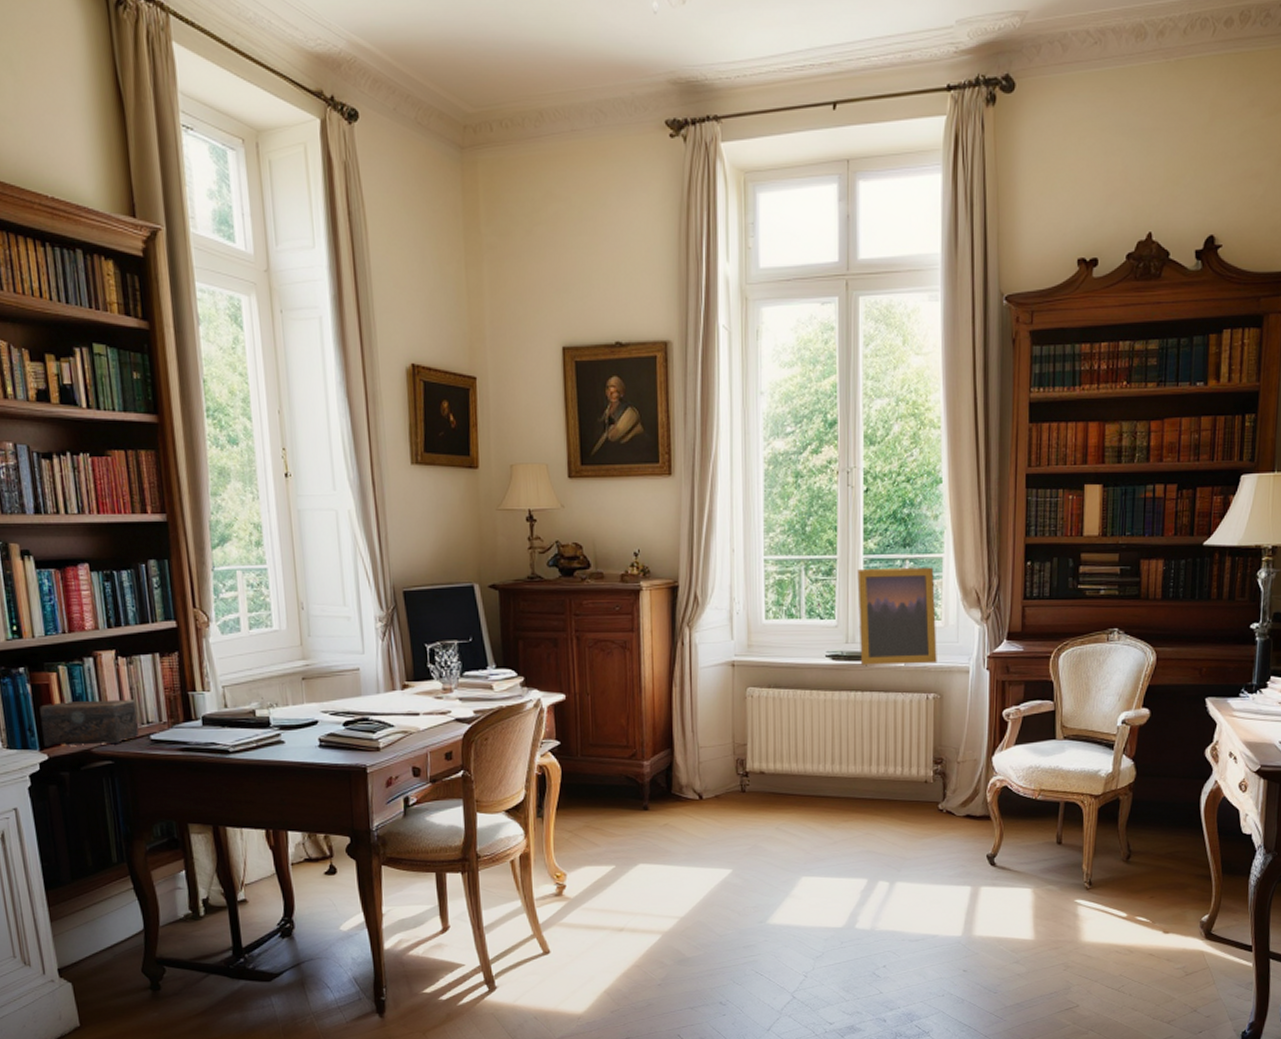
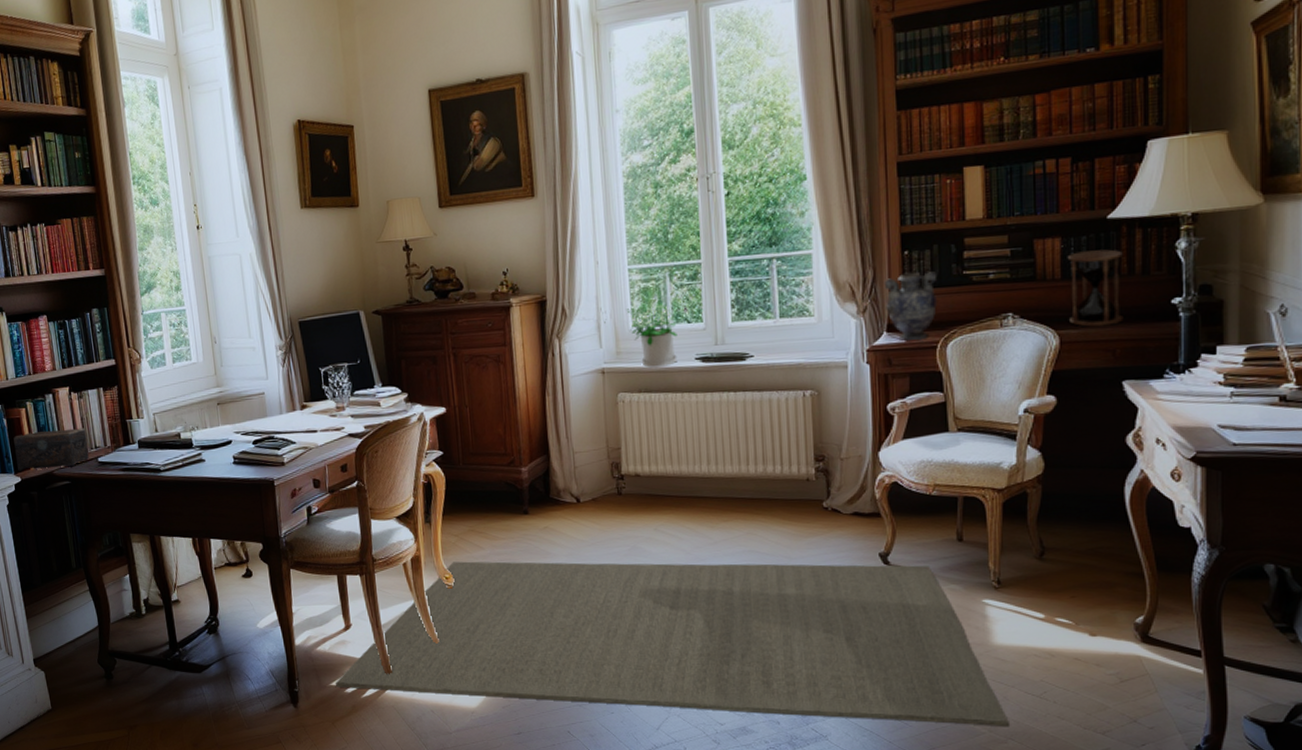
rug: none [429,859,1091,1020] -> present [336,561,1009,727]
potted plant: none [760,594,810,664] -> present [626,300,678,369]
picture frame: present [857,567,937,666] -> none [723,264,812,367]
decorative vase: none [1007,583,1055,650] -> present [883,271,938,341]
hourglass: none [1166,574,1214,646] -> present [1067,249,1124,327]

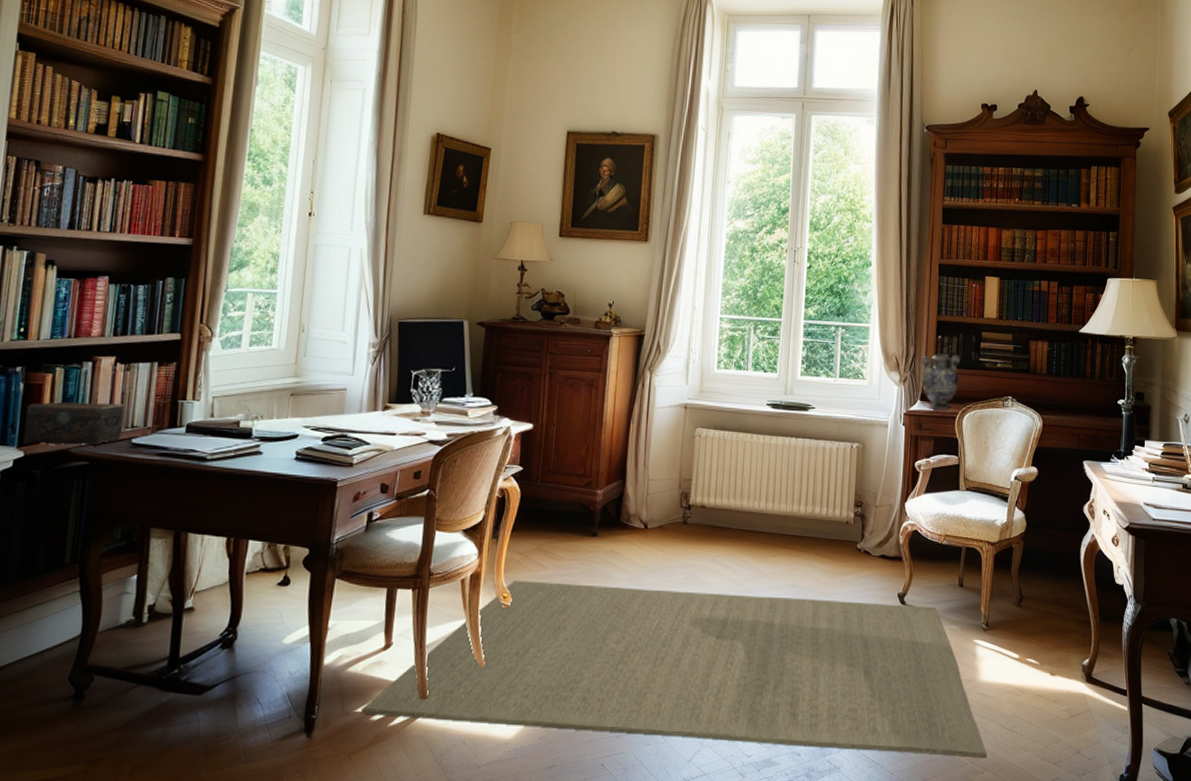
potted plant: present [626,300,678,369] -> none [713,349,754,409]
hourglass: present [1067,249,1124,327] -> none [1050,355,1088,416]

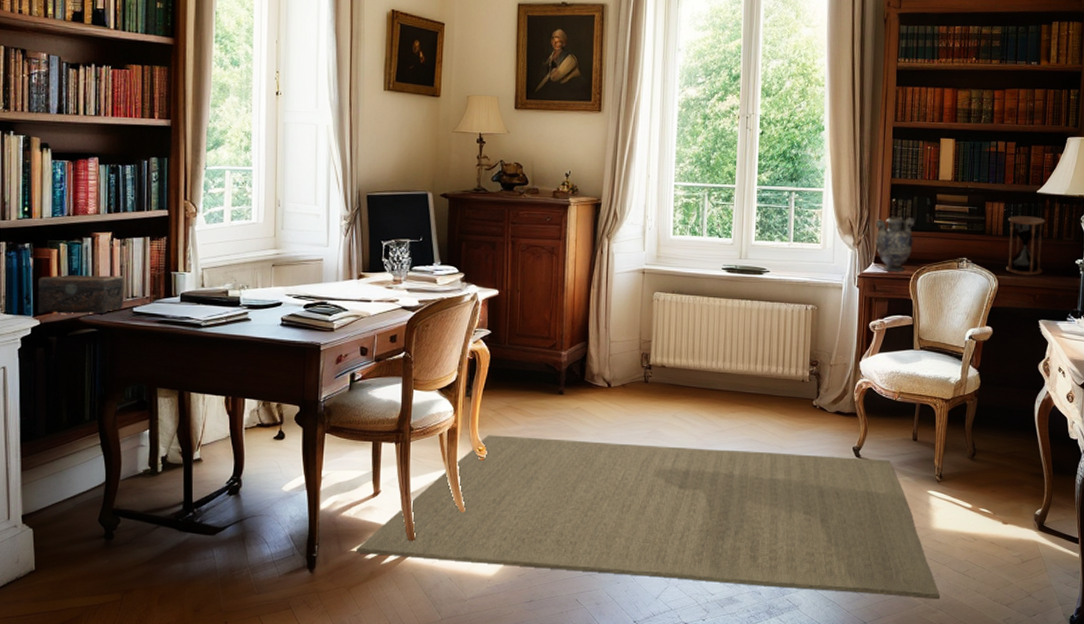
hourglass: none [1050,355,1088,416] -> present [1006,216,1046,276]

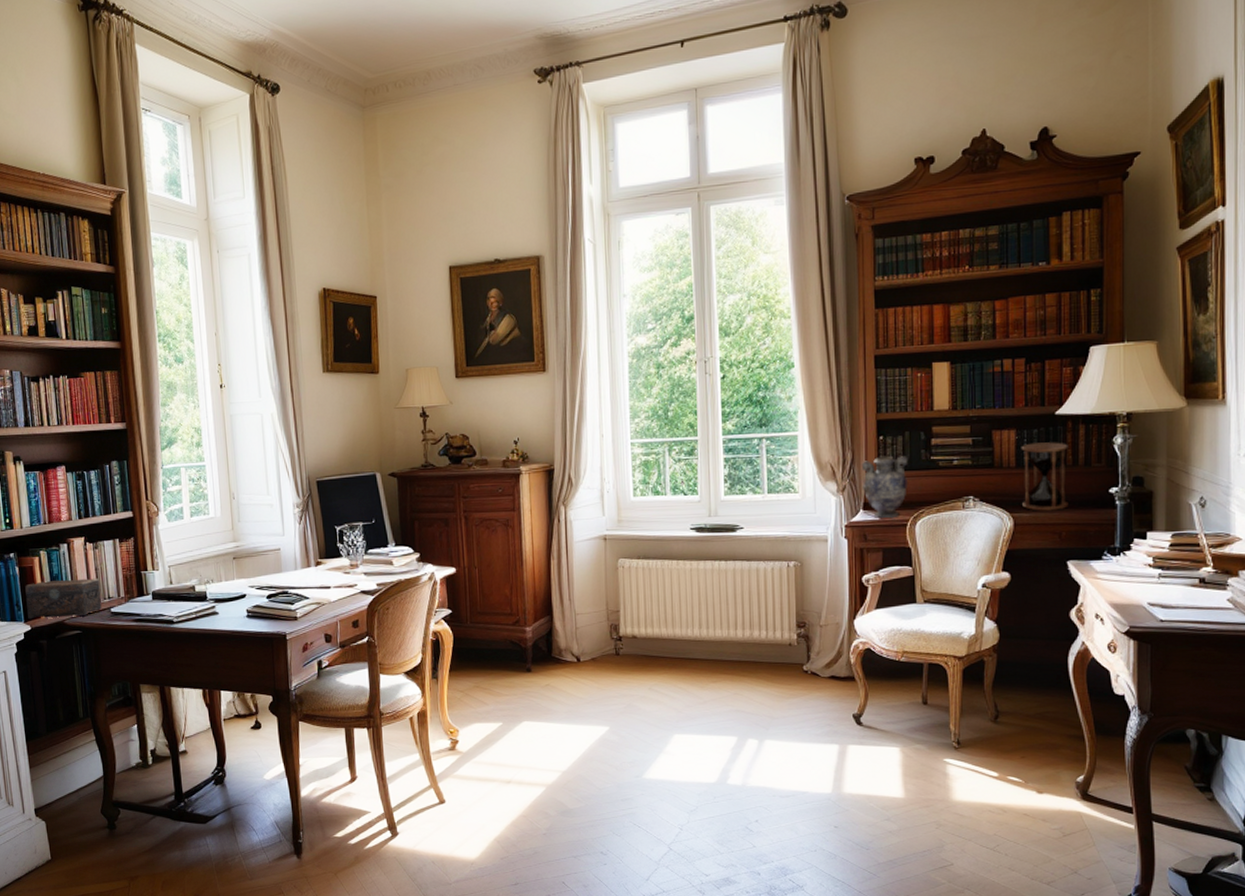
rug: present [357,435,940,600] -> none [340,716,966,878]

